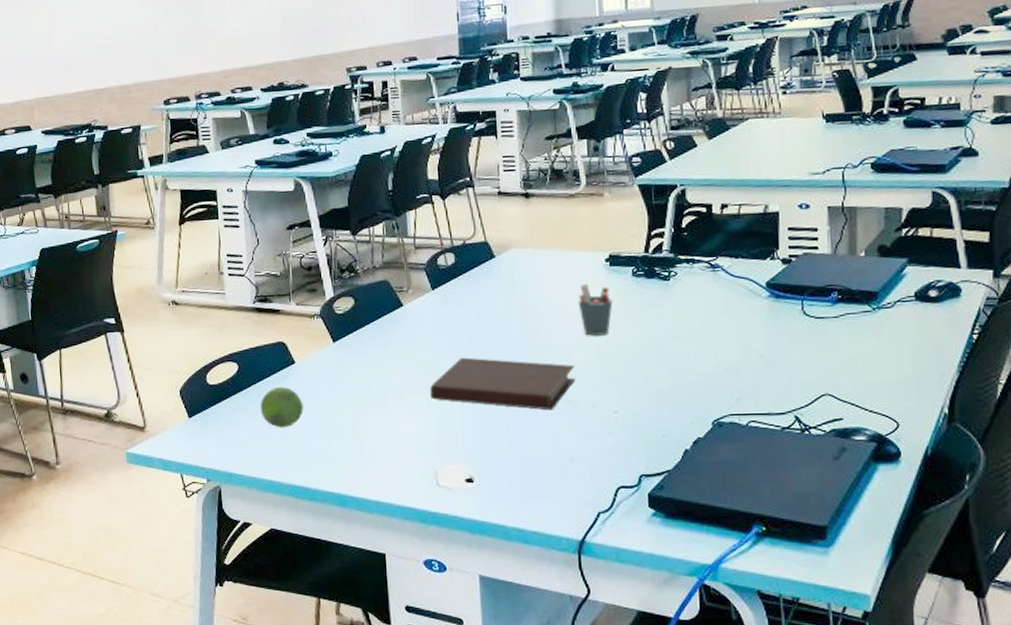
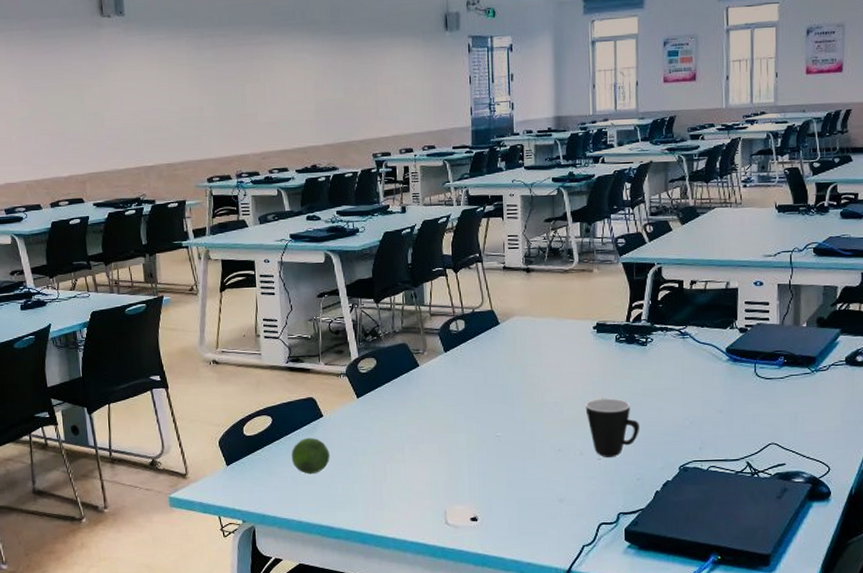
notebook: present [430,357,576,411] -> none [441,411,566,458]
pen holder: present [577,283,613,337] -> none [569,347,599,394]
mug: none [598,341,664,411] -> present [585,398,640,458]

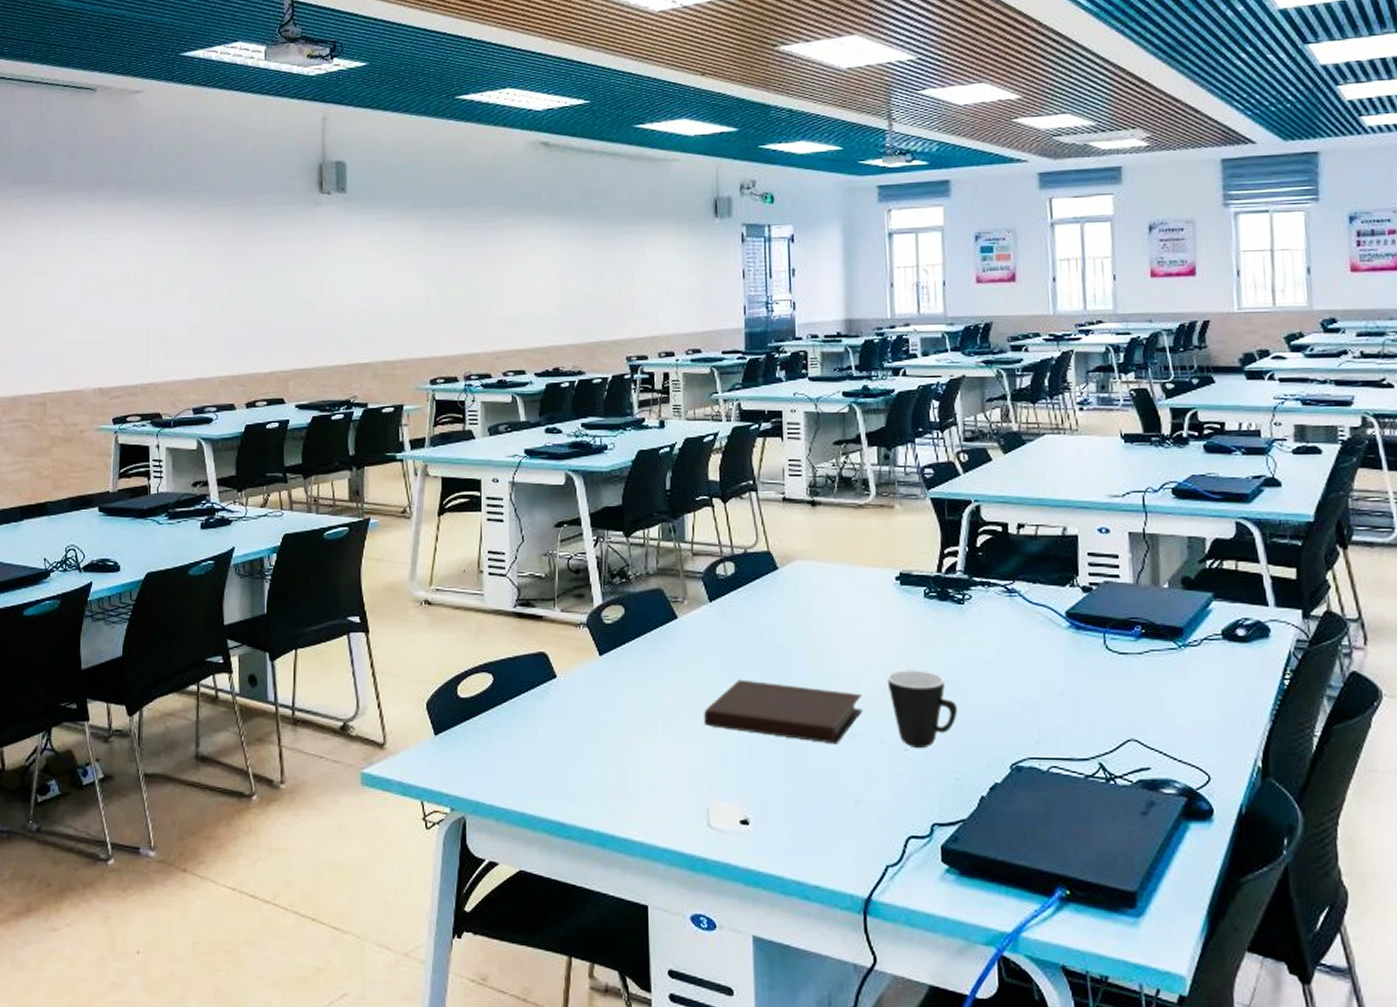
fruit: present [291,437,330,475] -> none [515,703,563,752]
notebook: none [441,411,566,458] -> present [704,679,863,745]

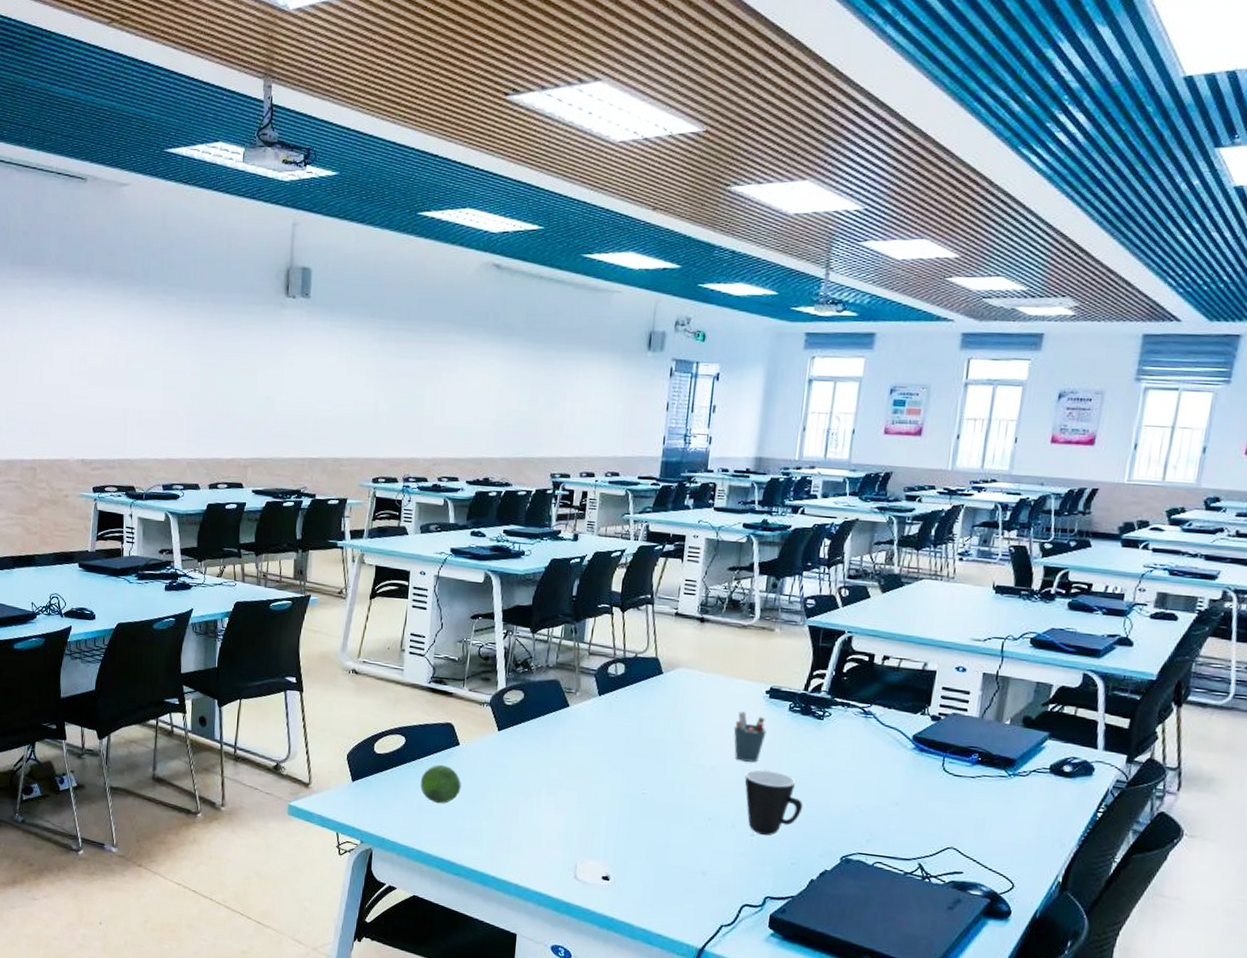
fruit: none [515,703,563,752] -> present [420,764,461,804]
notebook: present [704,679,863,745] -> none [581,763,722,825]
pen holder: none [866,603,904,663] -> present [733,711,767,763]

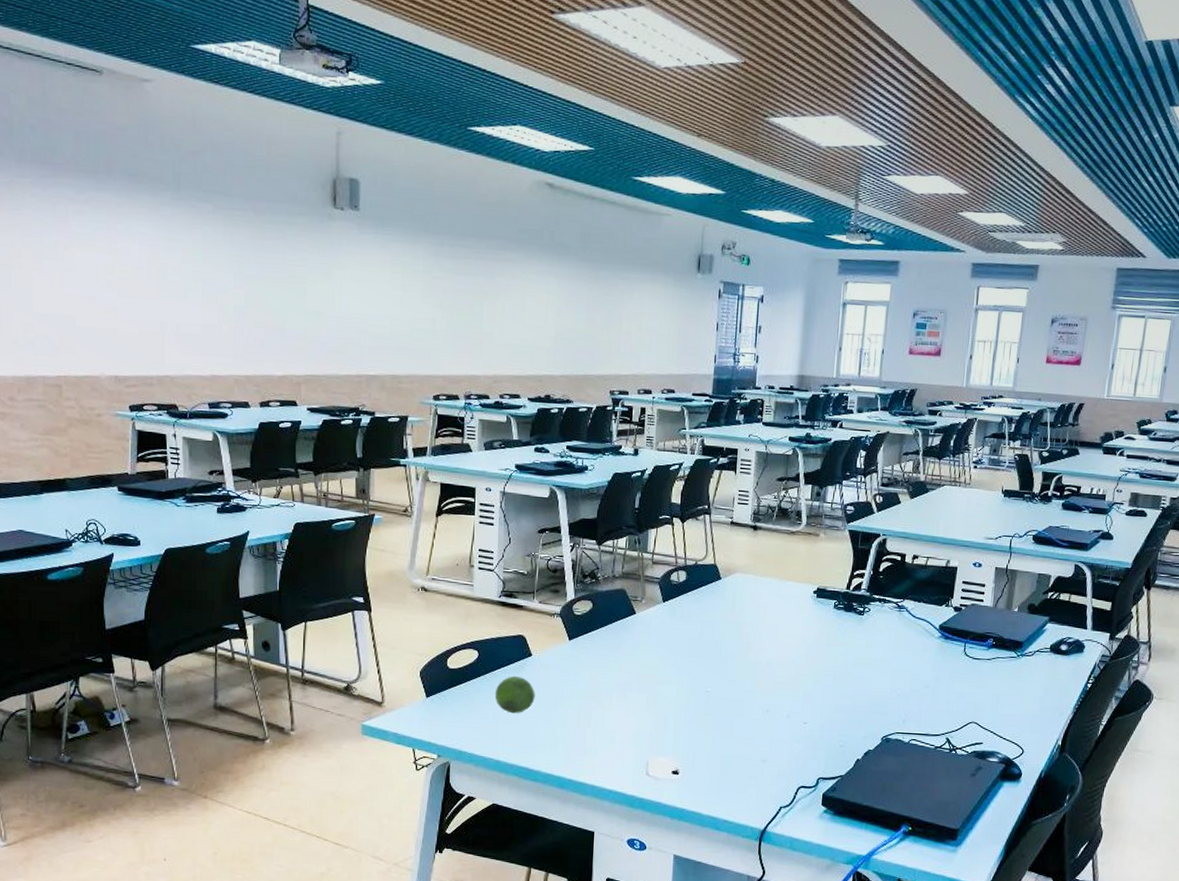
pen holder: present [733,711,767,763] -> none [786,610,815,658]
mug: present [744,769,804,836] -> none [797,663,849,723]

